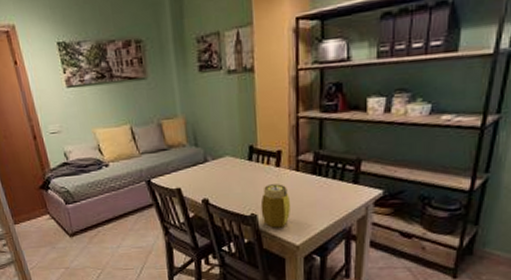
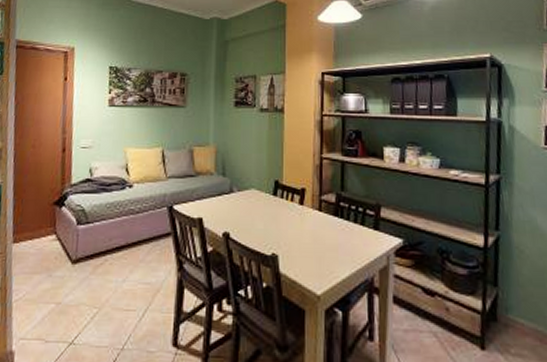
jar: present [260,184,291,228] -> none [282,223,313,272]

